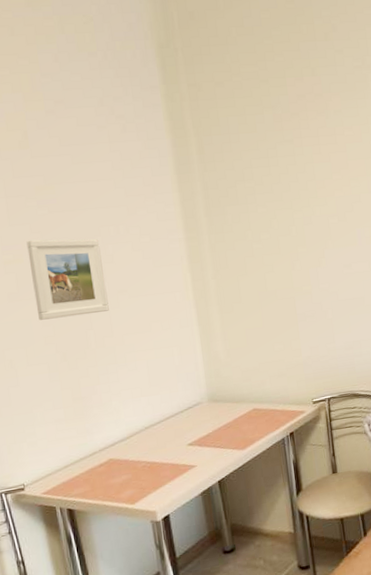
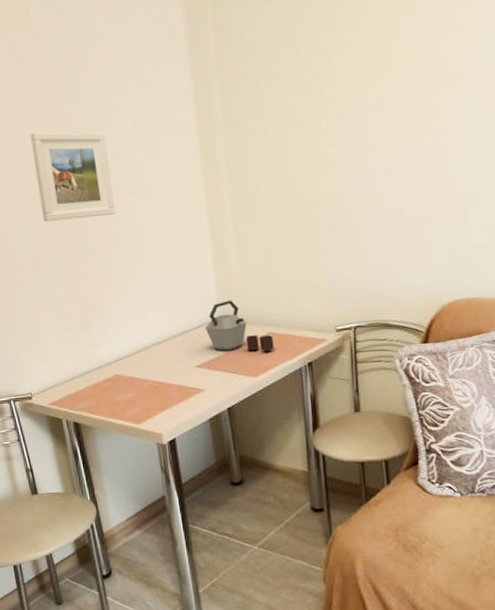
kettle: none [195,382,259,429] -> present [204,300,274,352]

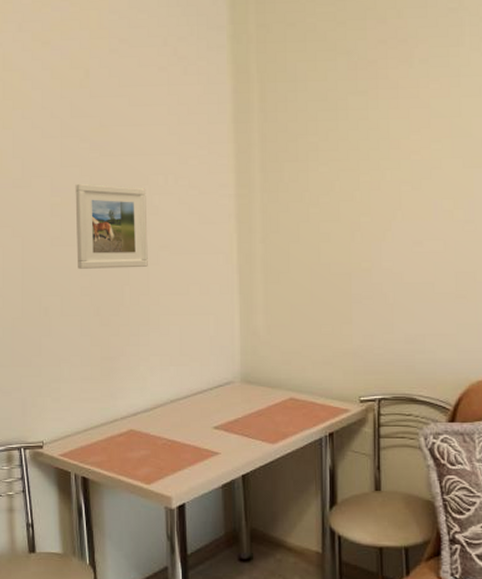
kettle: present [204,300,274,352] -> none [225,361,295,417]

